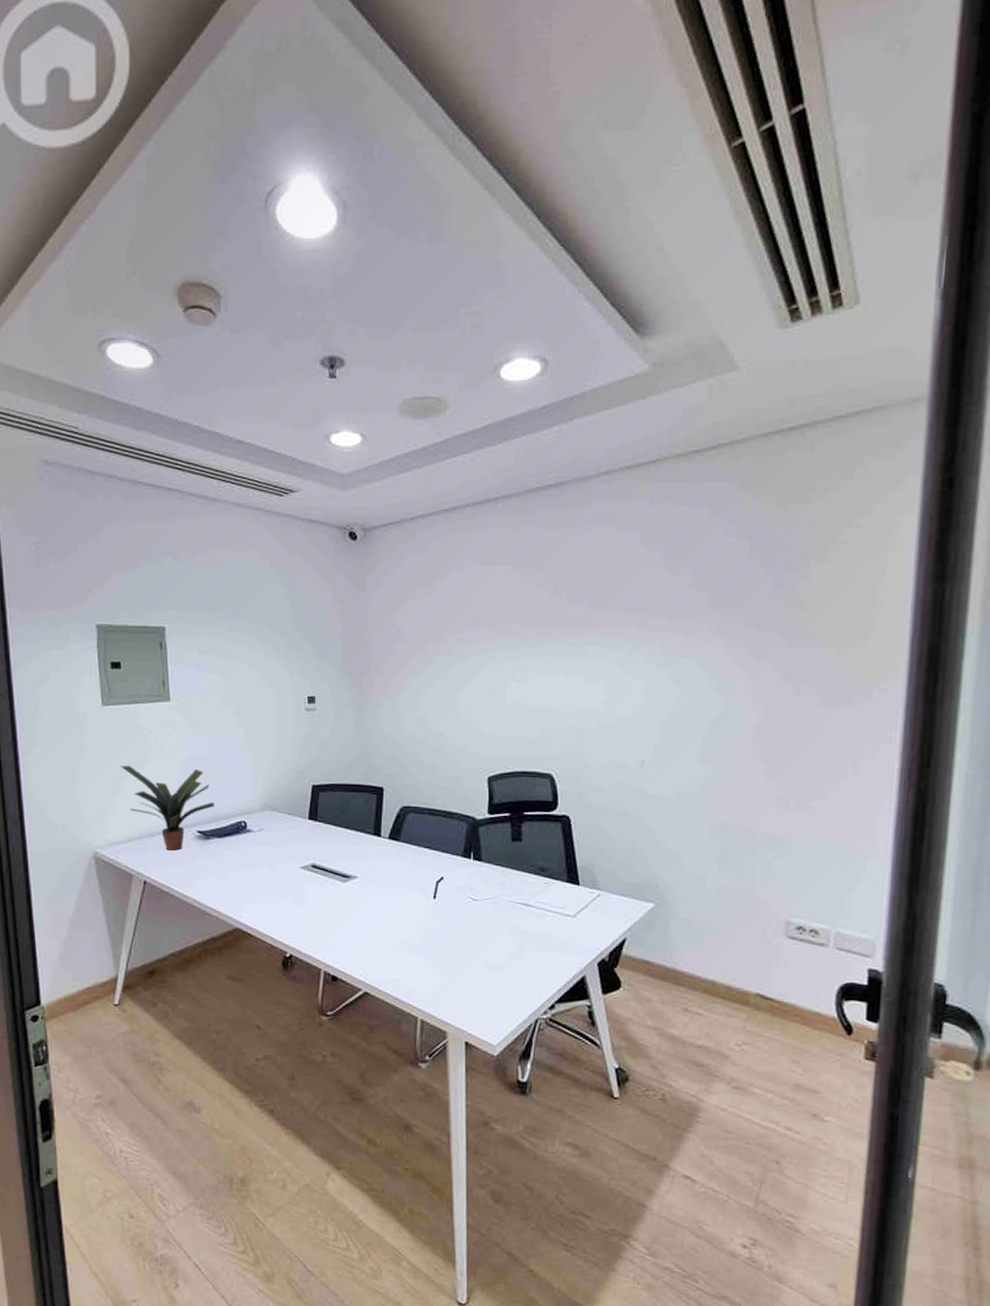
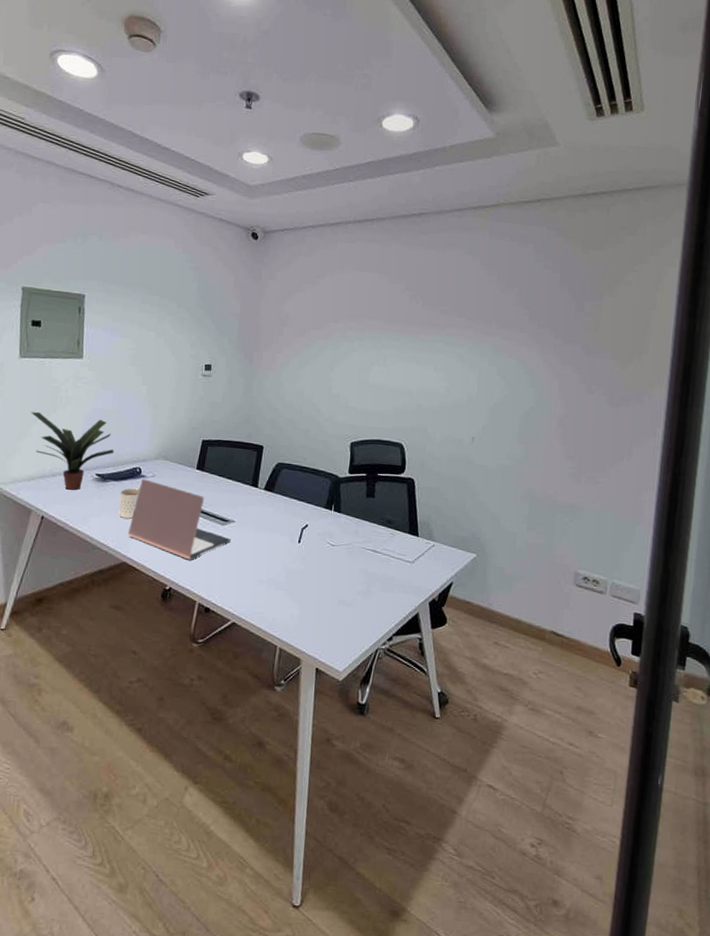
mug: none [225,845,247,879] -> present [119,488,140,519]
laptop: none [239,834,355,923] -> present [128,479,231,560]

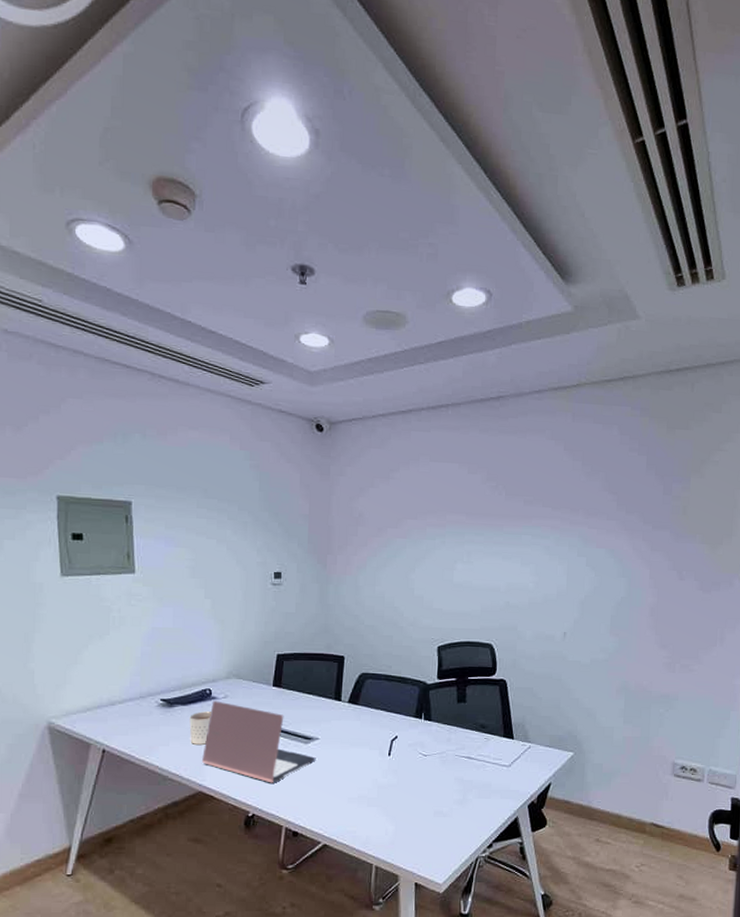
potted plant: present [30,411,114,490] -> none [79,635,179,719]

